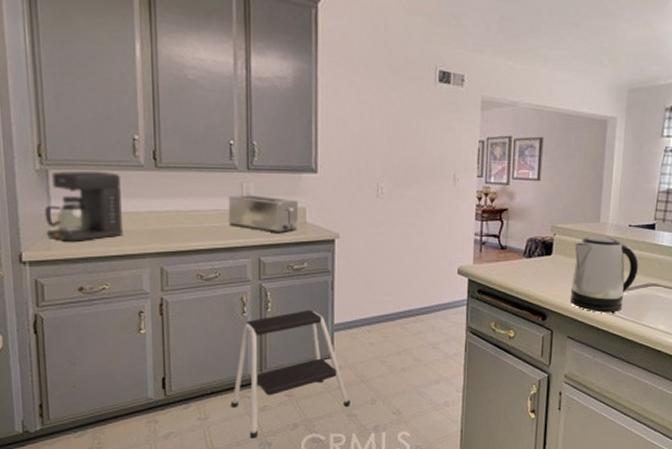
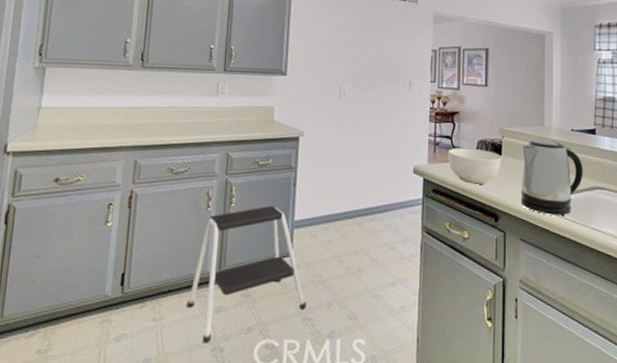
coffee maker: present [44,170,124,242] -> none [34,69,109,134]
toaster: present [228,194,299,234] -> none [202,93,268,131]
bowl: none [494,247,553,284] -> present [447,148,502,184]

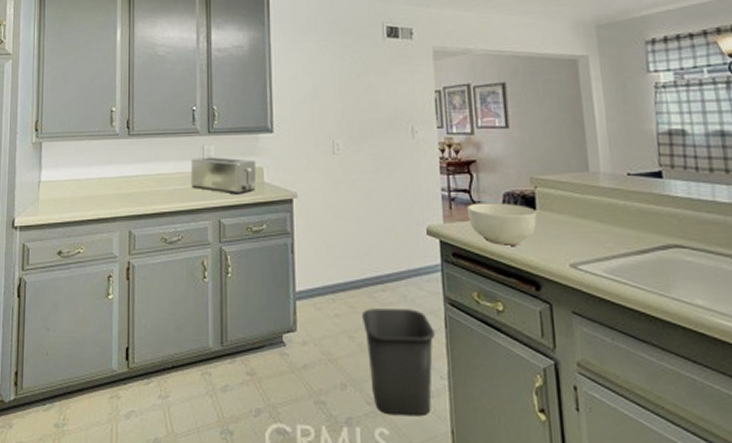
step stool: present [187,206,307,343] -> none [192,276,318,425]
toaster: none [202,93,268,131] -> present [190,156,257,195]
waste bin: none [351,236,411,328] -> present [361,308,435,417]
kettle: present [520,139,583,215] -> none [562,187,651,282]

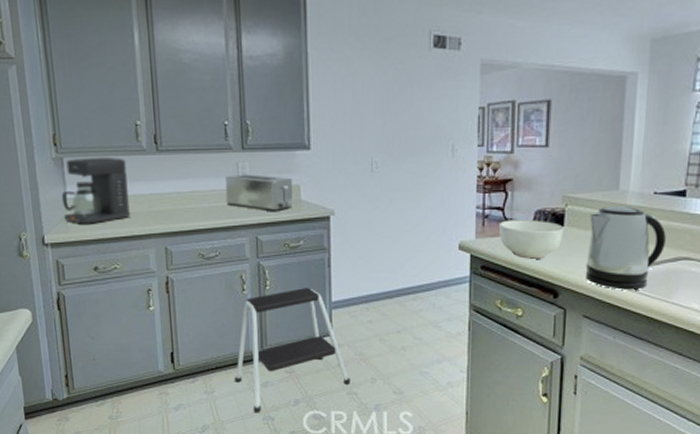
coffee maker: none [35,141,99,207] -> present [61,156,131,224]
step stool: none [192,276,318,425] -> present [235,288,351,413]
waste bin: present [361,308,435,417] -> none [392,315,458,402]
kettle: none [562,187,651,282] -> present [585,205,666,290]

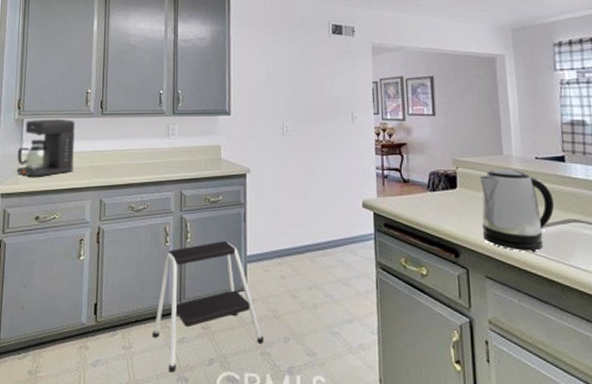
toaster: present [224,173,294,212] -> none [156,134,215,169]
bowl: present [498,219,565,259] -> none [397,180,458,218]

